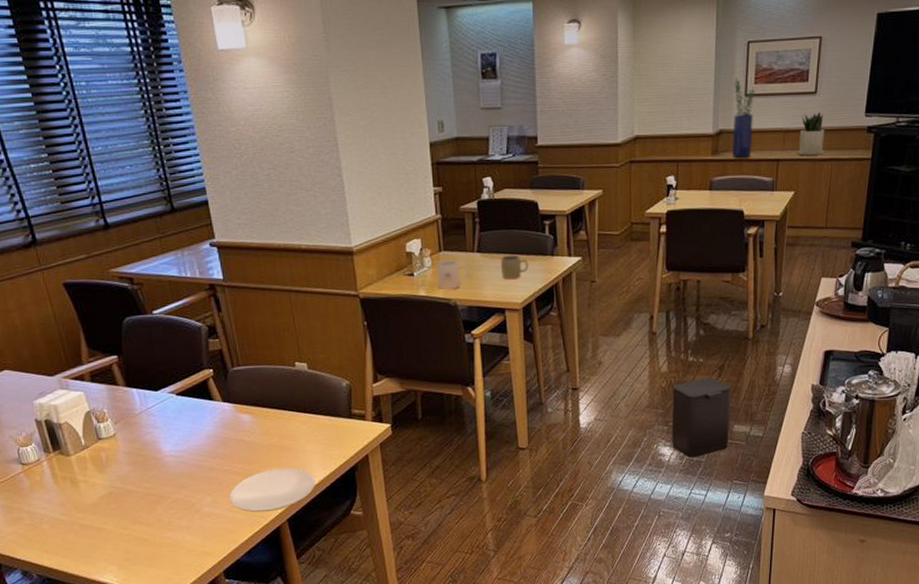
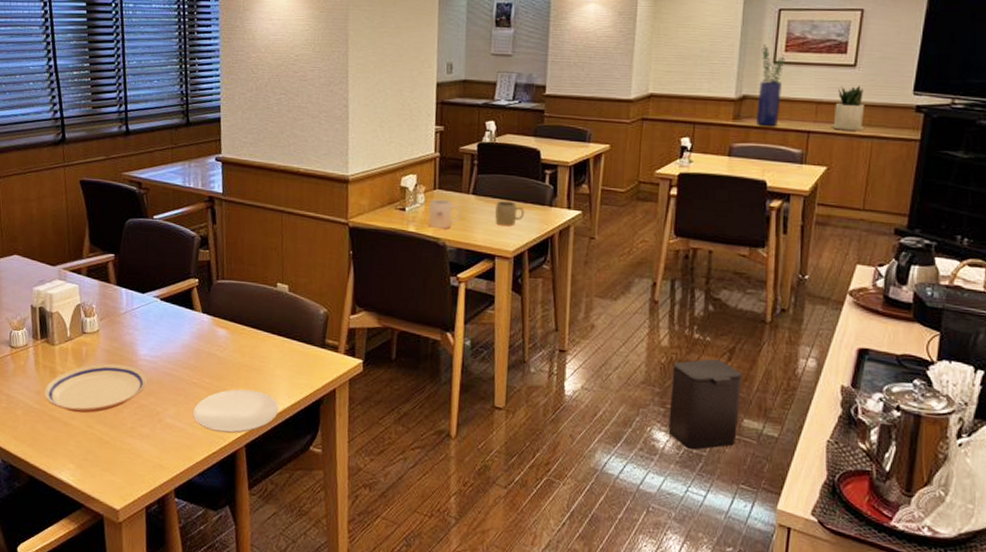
plate: none [68,463,176,518] -> present [44,363,147,413]

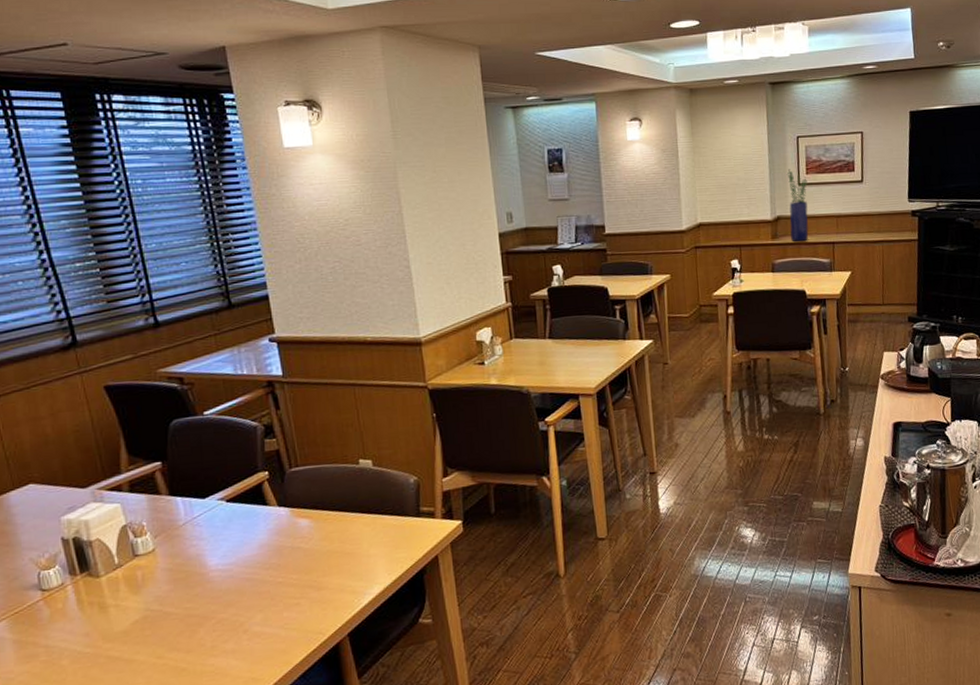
plate: present [44,363,147,413] -> none [95,579,223,647]
plate: present [193,389,279,434] -> none [283,575,380,629]
mug: present [428,199,462,230] -> none [507,347,541,378]
mug: present [495,200,524,227] -> none [573,340,601,365]
pedal bin: present [668,359,742,450] -> none [750,454,810,539]
planter: present [830,85,865,131] -> none [849,198,876,239]

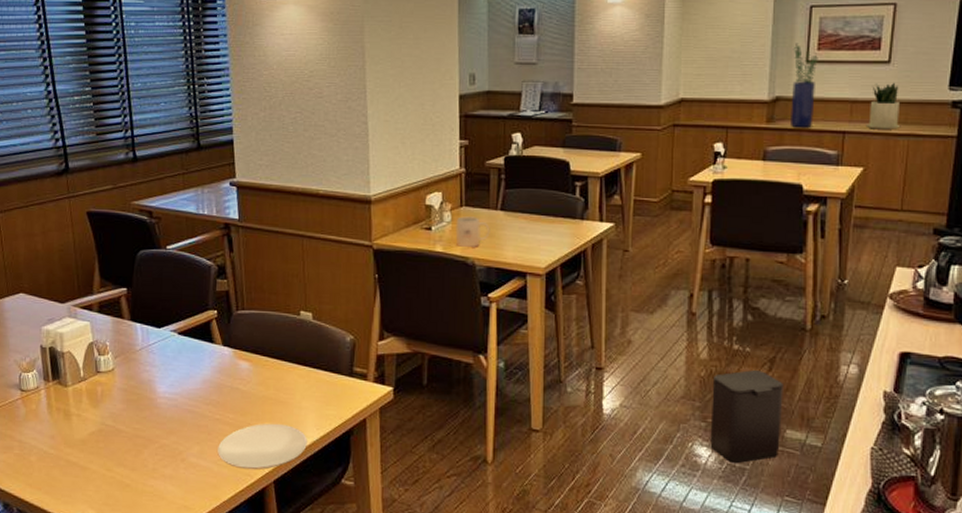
plate: none [283,575,380,629] -> present [218,423,307,470]
mug: none [507,347,541,378] -> present [455,216,490,248]
pedal bin: none [750,454,810,539] -> present [710,370,783,464]
planter: none [849,198,876,239] -> present [865,82,901,130]

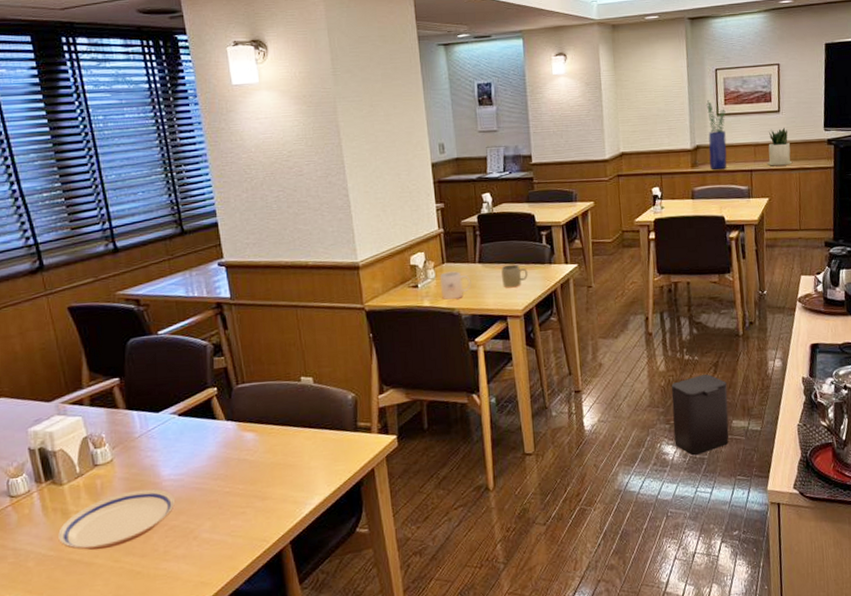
plate: none [59,402,167,456] -> present [58,488,175,551]
plate: present [218,423,307,470] -> none [230,486,320,536]
mug: none [525,215,555,242] -> present [501,264,528,288]

